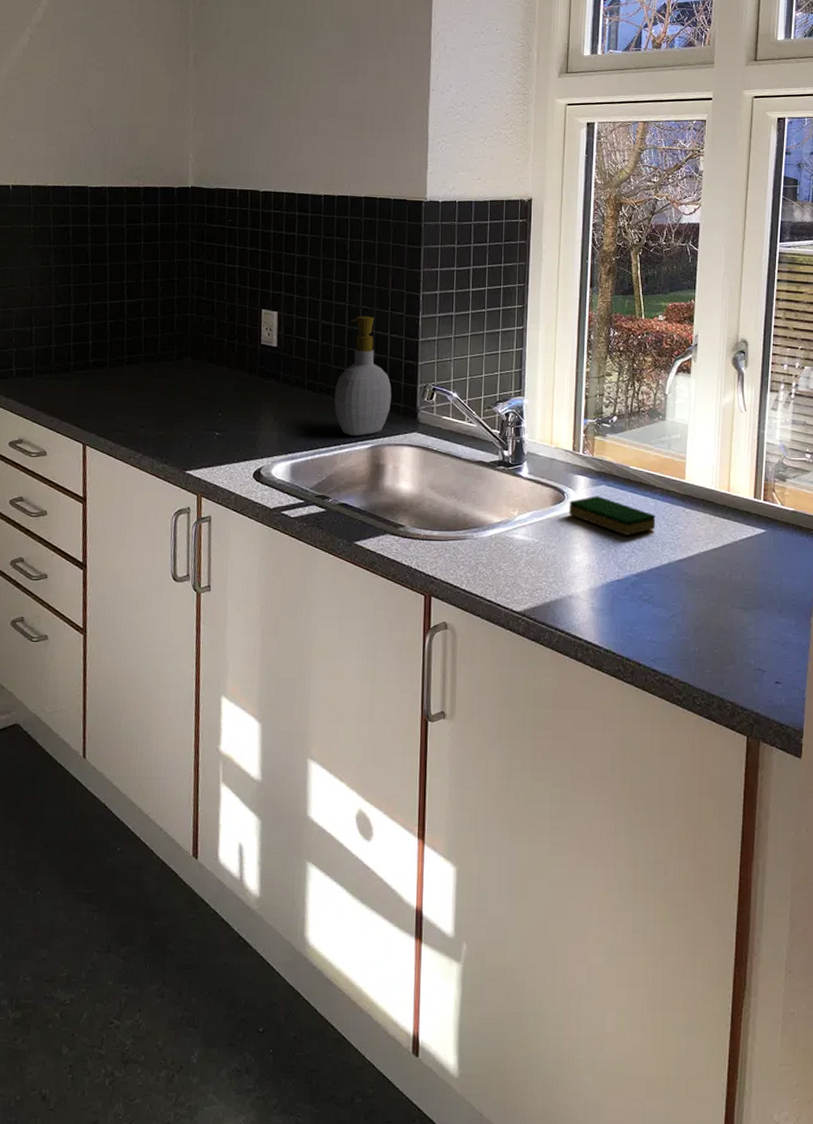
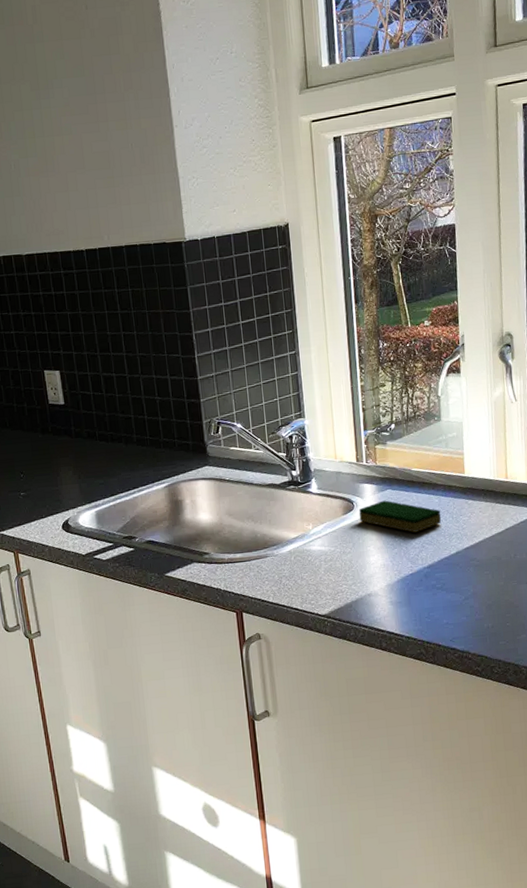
soap bottle: present [334,315,392,436] -> none [125,362,180,478]

